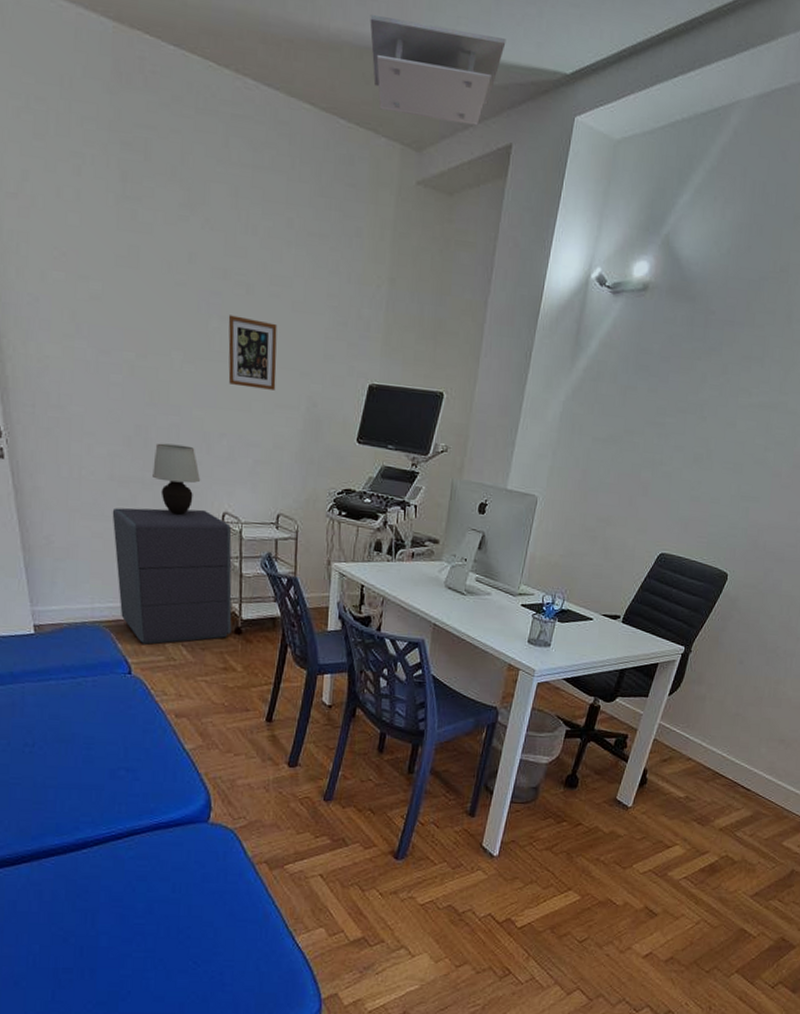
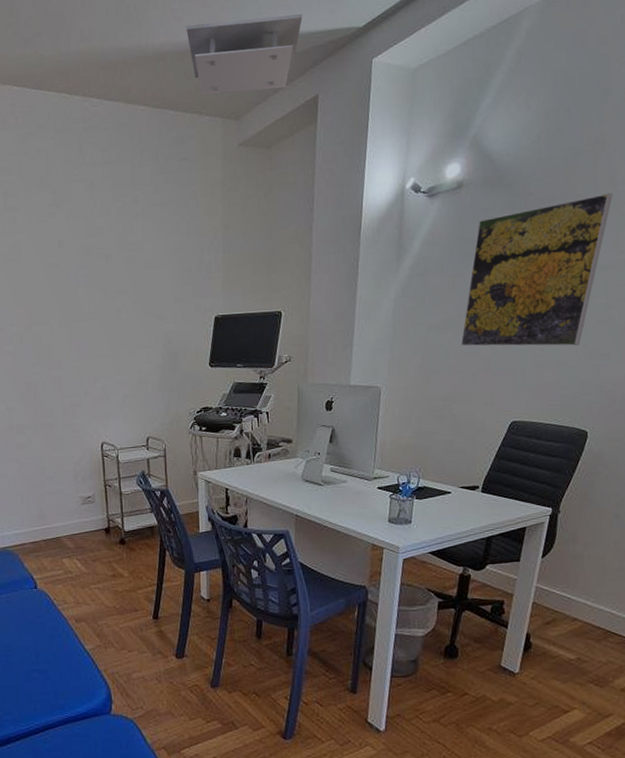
filing cabinet: present [112,508,232,645] -> none [13,442,117,562]
table lamp: present [152,443,201,515] -> none [42,392,82,450]
picture frame: present [228,315,278,390] -> none [93,281,136,337]
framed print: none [622,328,788,484] -> present [460,193,613,347]

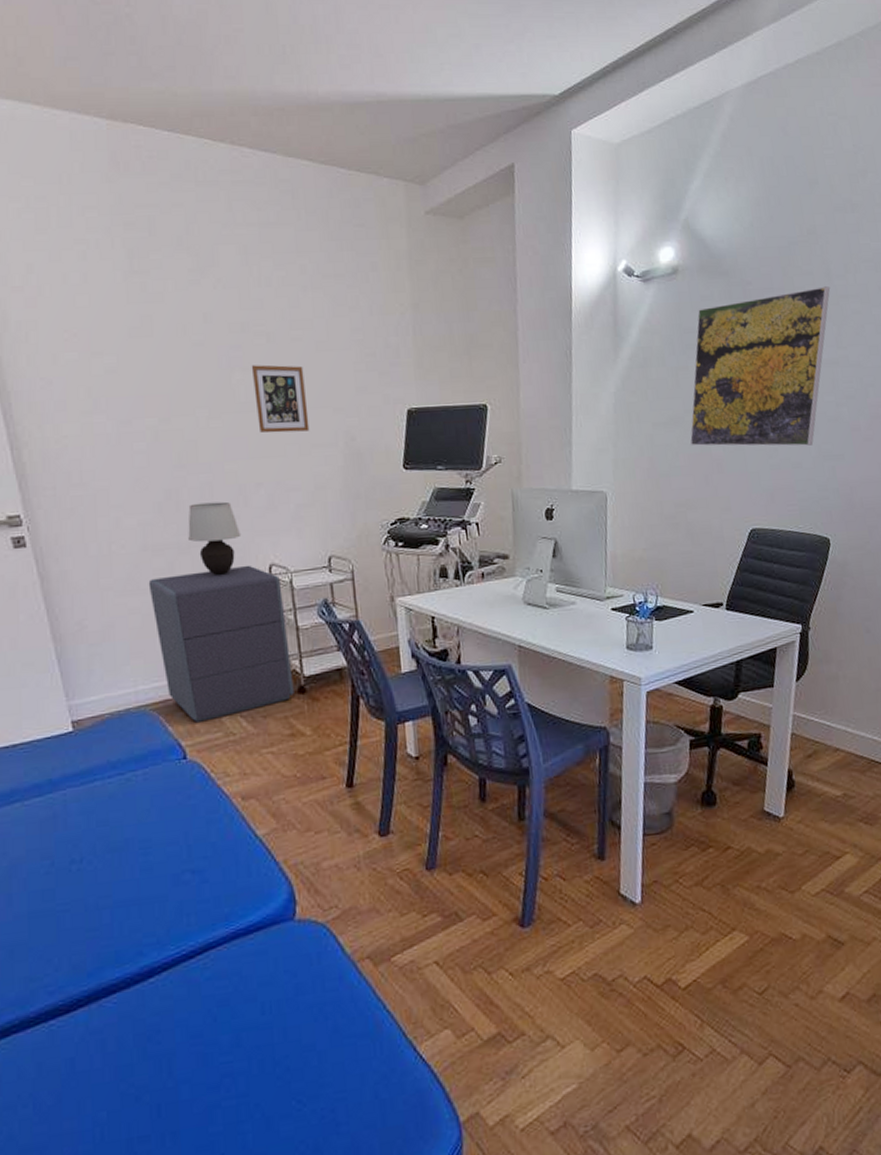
filing cabinet: none [13,442,117,562] -> present [148,565,294,723]
table lamp: none [42,392,82,450] -> present [188,501,242,575]
picture frame: none [93,281,136,337] -> present [251,365,310,433]
ceiling light: present [186,14,303,95] -> none [356,74,491,154]

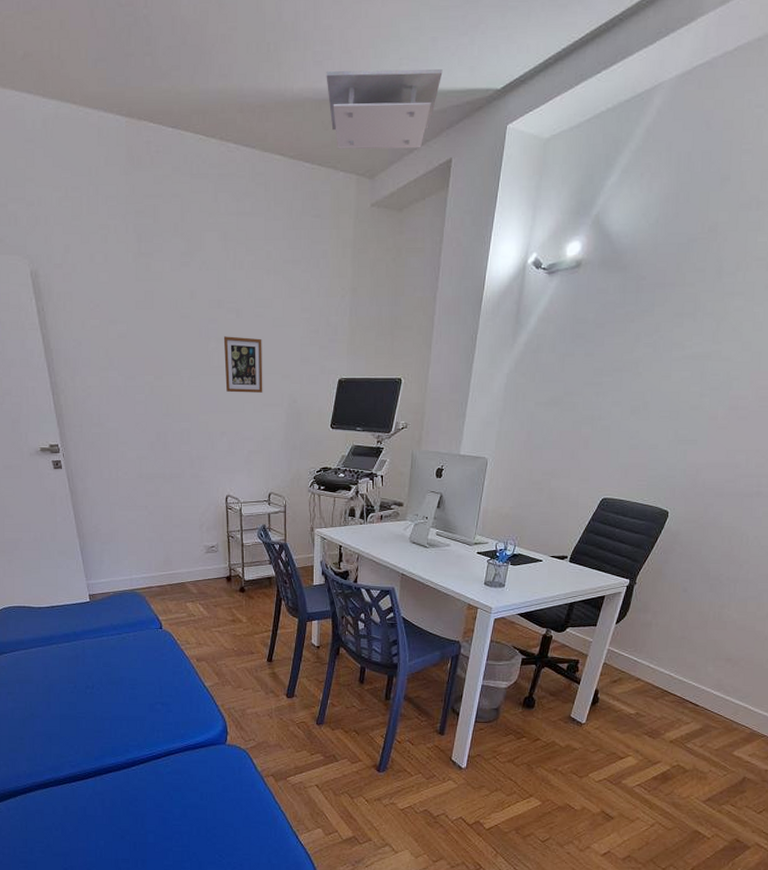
filing cabinet: present [148,565,294,723] -> none [142,494,237,605]
table lamp: present [188,501,242,575] -> none [171,445,208,500]
ceiling light: none [356,74,491,154] -> present [326,69,443,149]
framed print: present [689,286,831,447] -> none [564,283,719,430]

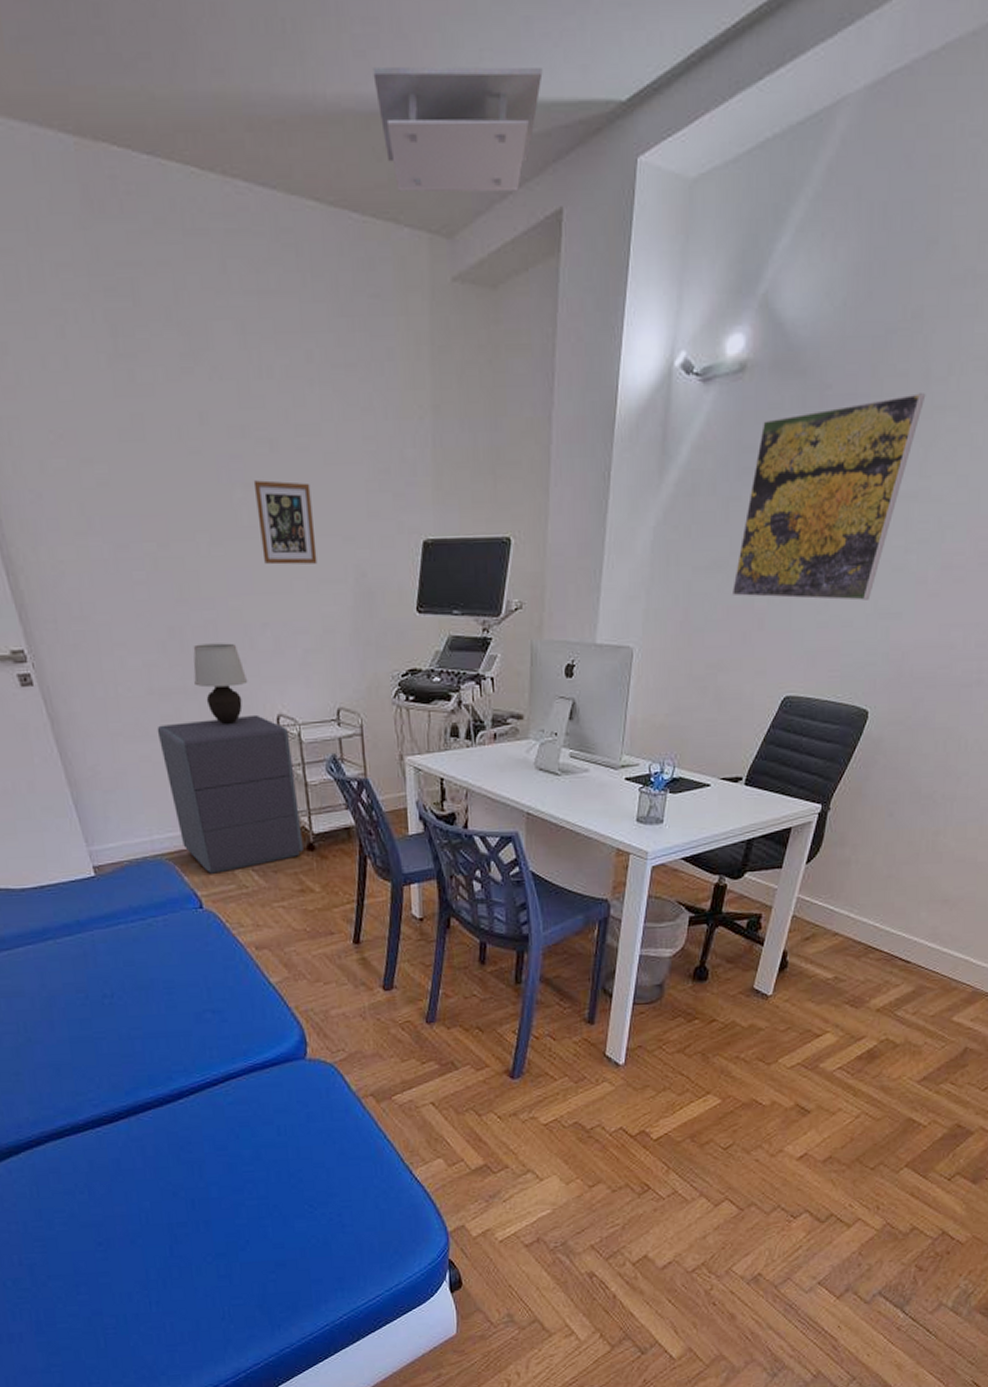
filing cabinet: none [142,494,237,605] -> present [157,714,304,874]
table lamp: none [171,445,208,500] -> present [193,643,248,724]
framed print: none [564,283,719,430] -> present [731,393,926,601]

